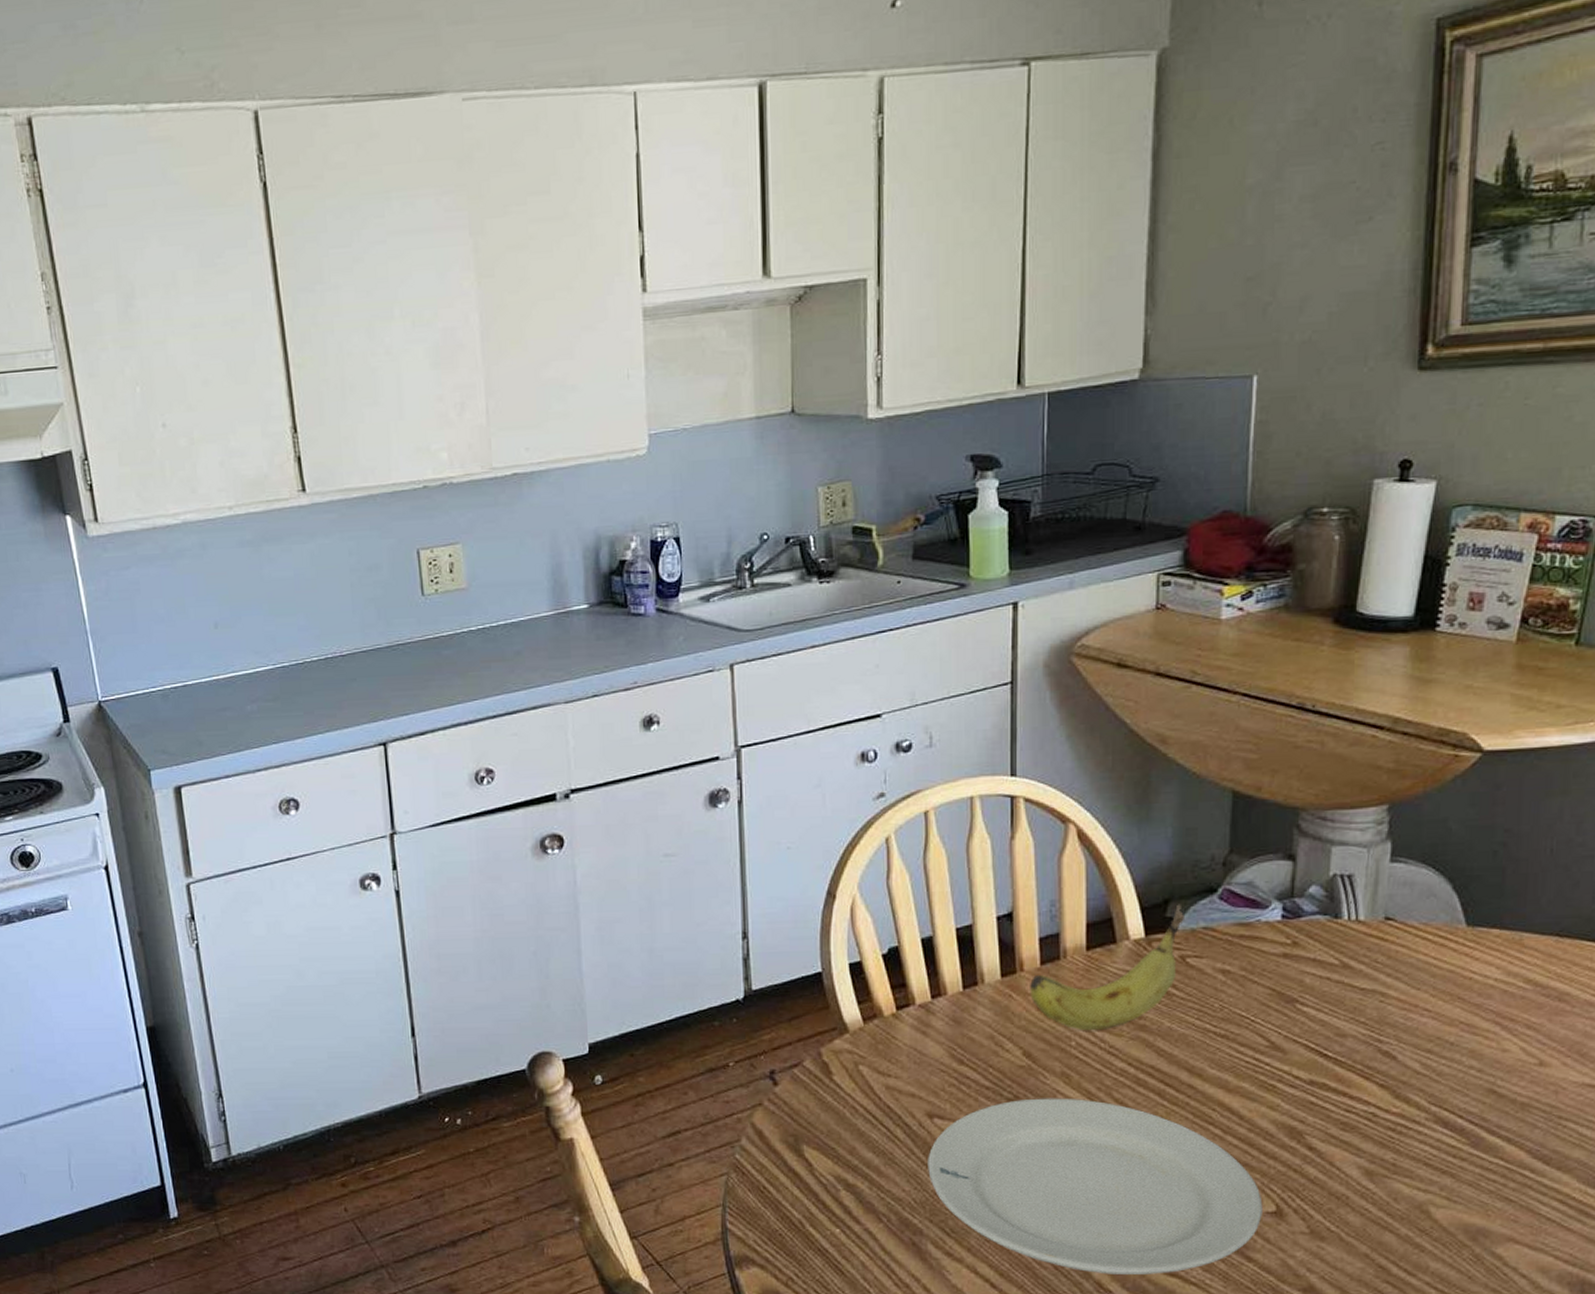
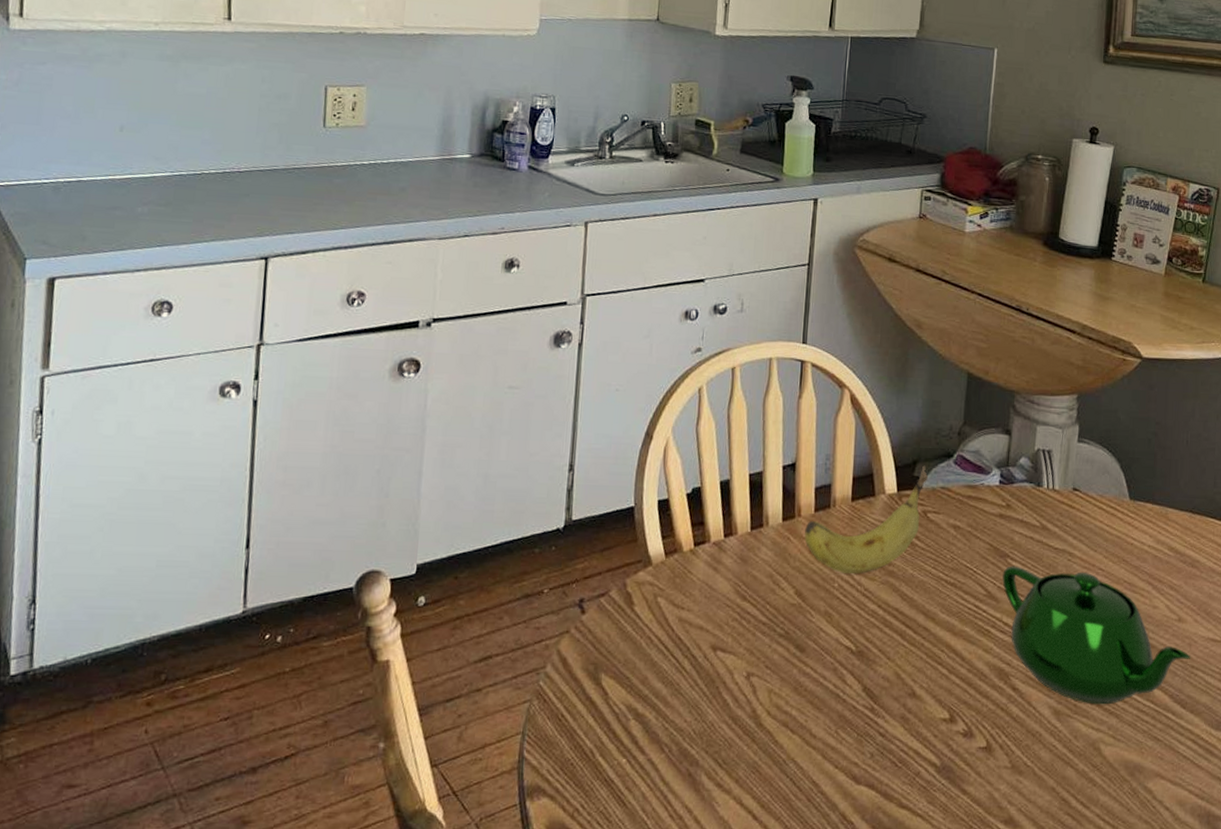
plate: present [928,1098,1263,1274] -> none [708,635,977,806]
teapot: none [1290,1011,1557,1163] -> present [1002,566,1190,705]

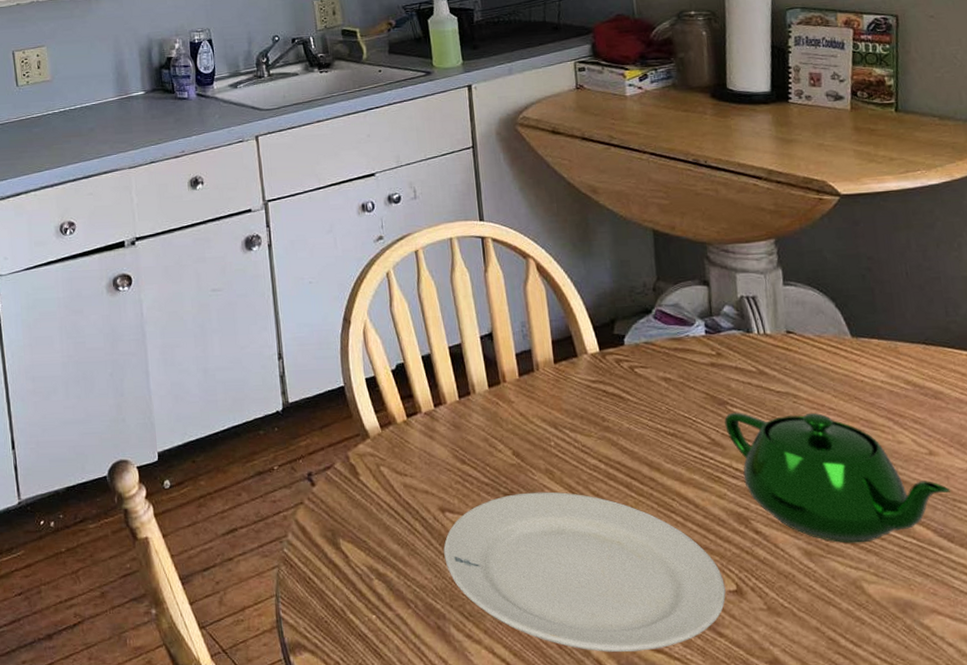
plate: none [708,635,977,806] -> present [443,491,726,652]
fruit: present [804,465,928,574] -> none [512,323,629,432]

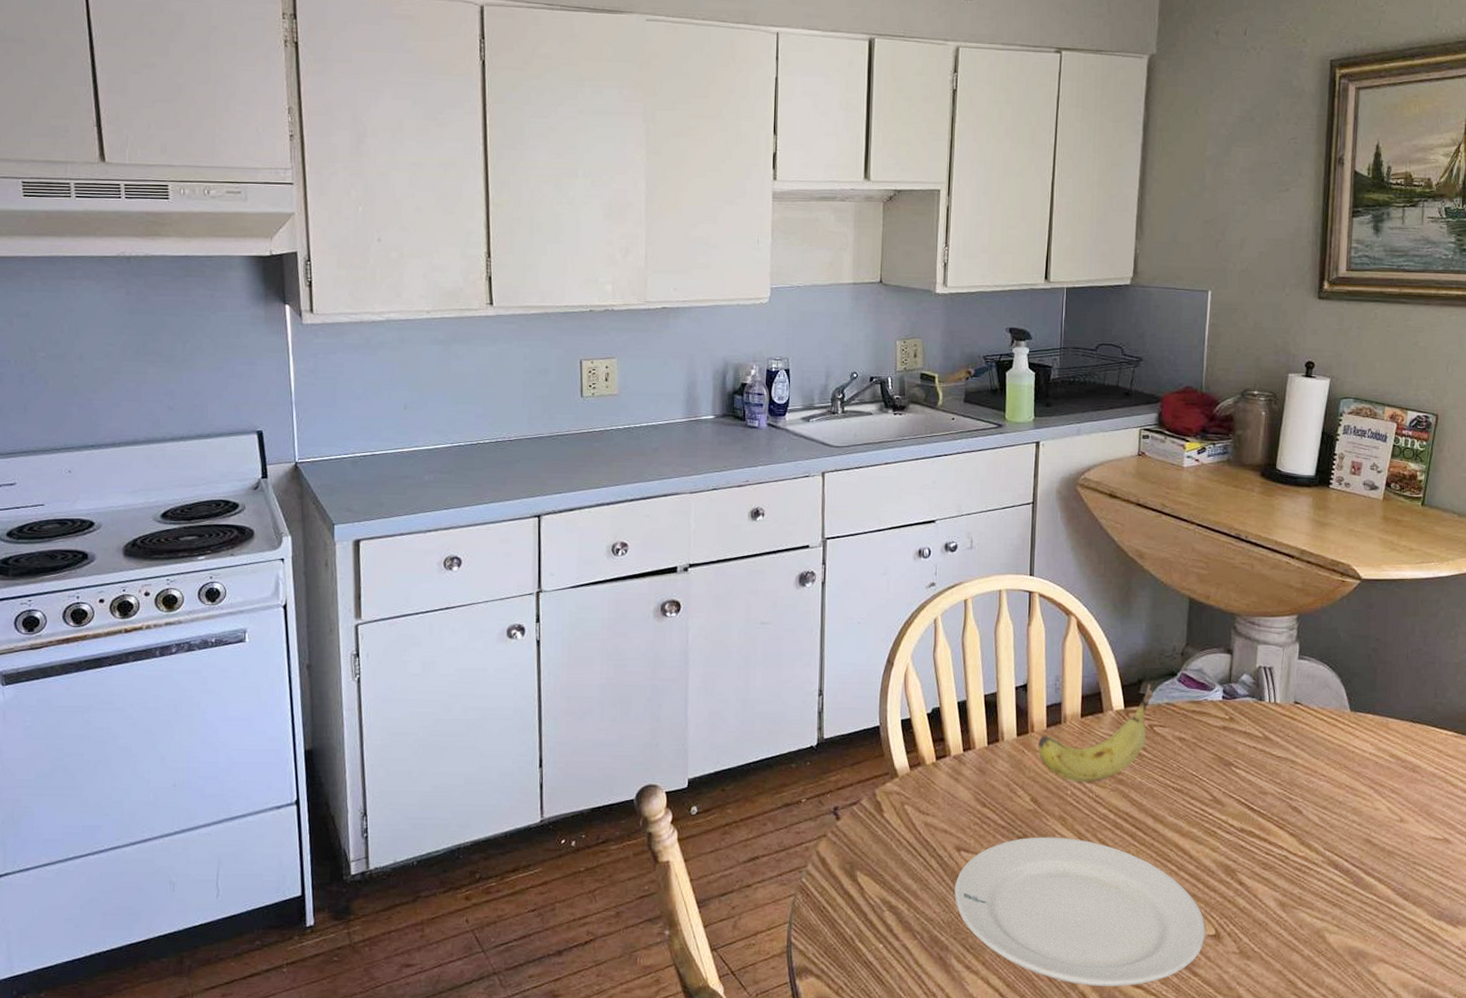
fruit: none [512,323,629,432] -> present [1038,684,1153,782]
teapot: present [724,412,950,544] -> none [1227,773,1412,897]

